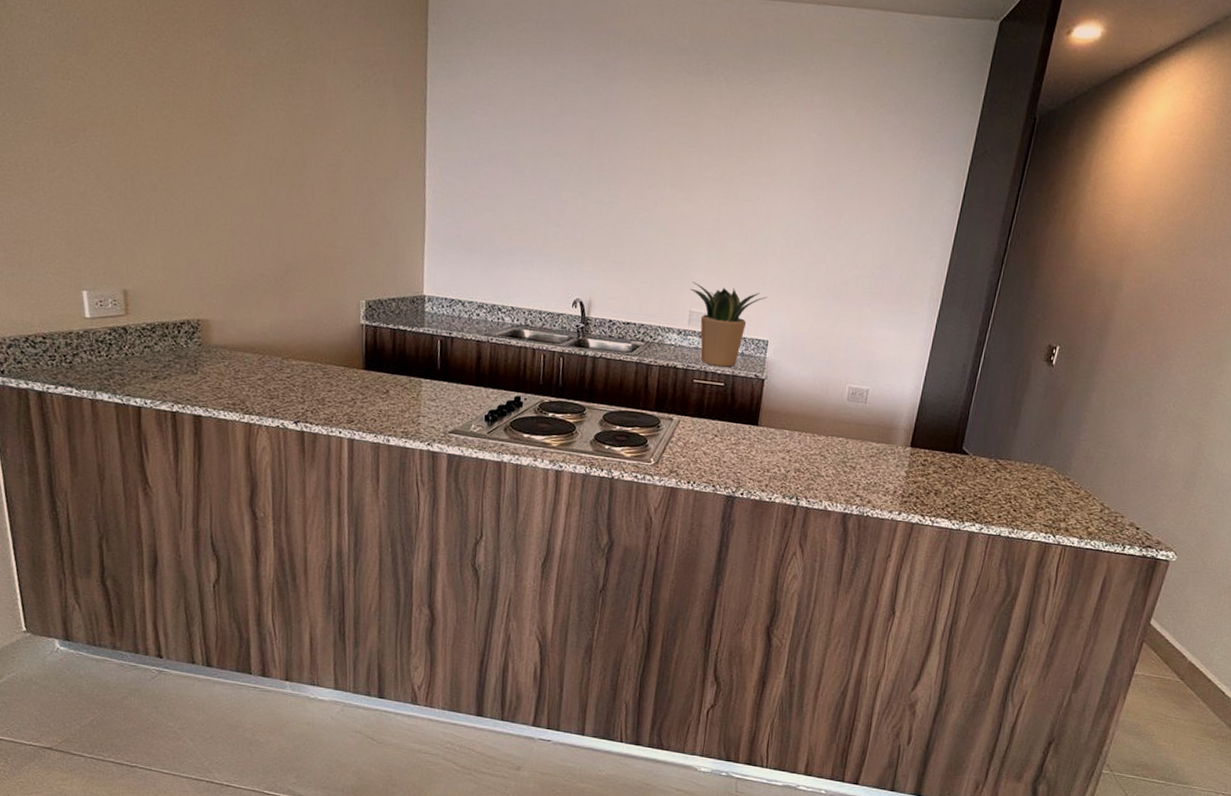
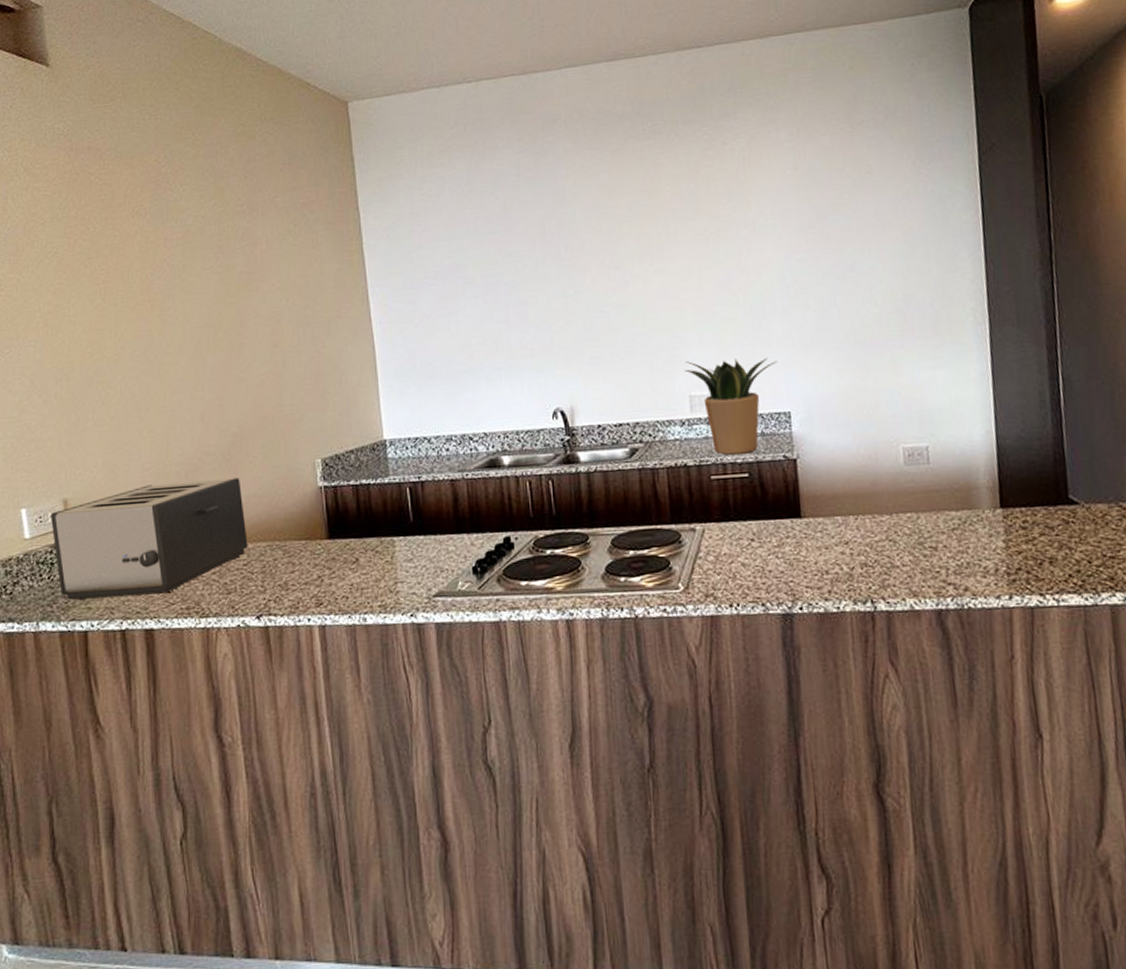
toaster: none [110,292,293,388] -> present [50,478,248,600]

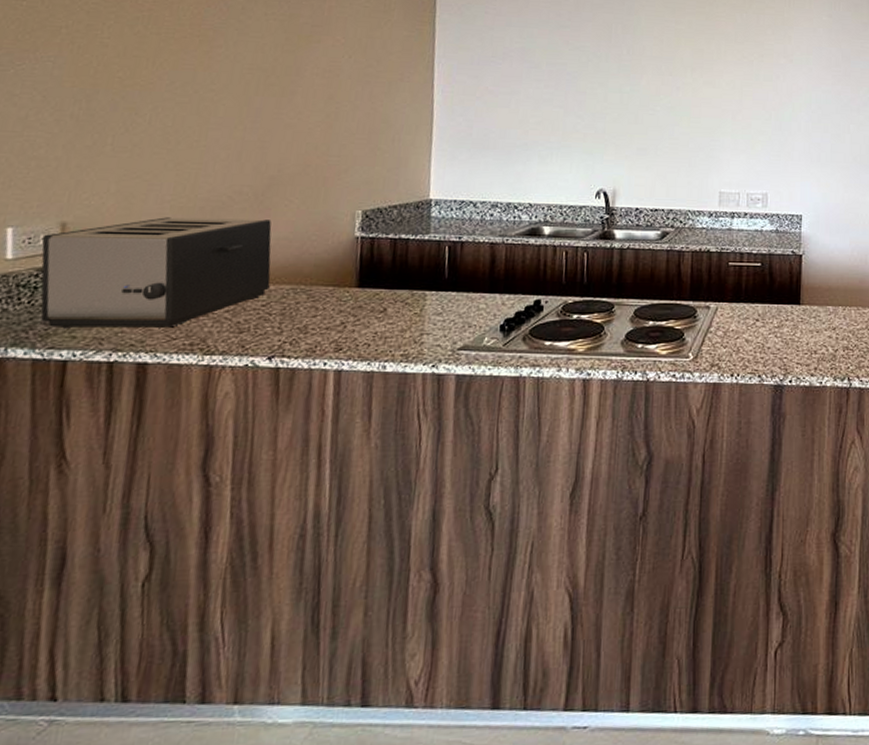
potted plant: present [684,357,778,455] -> none [718,162,797,246]

